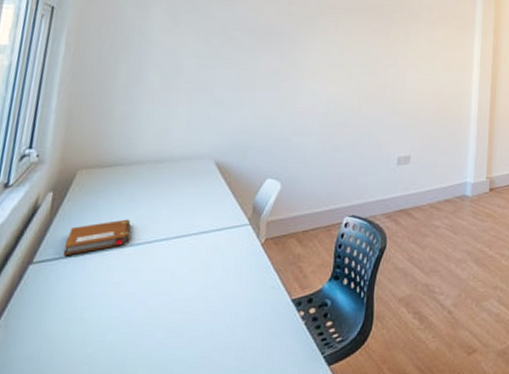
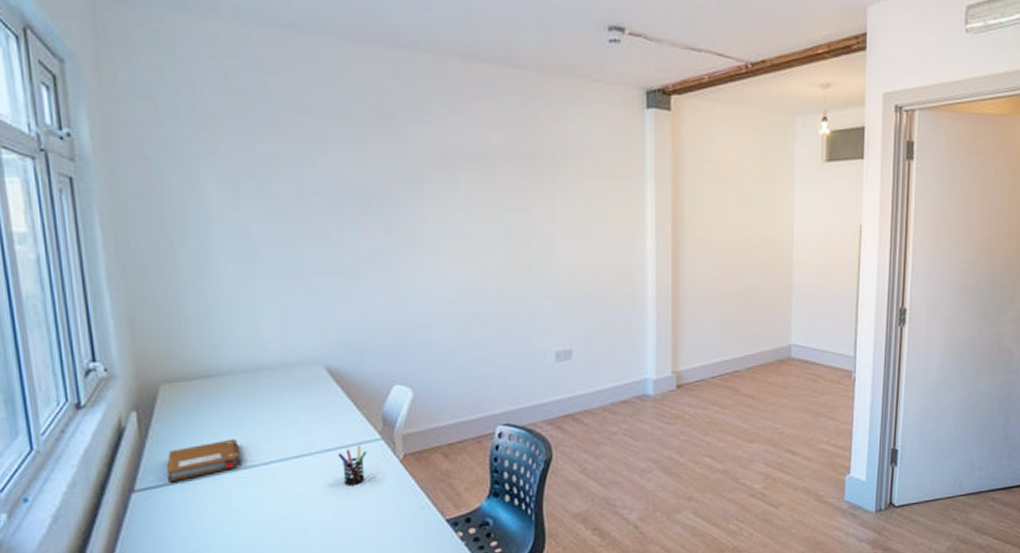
pen holder: none [210,230,236,265] -> present [337,446,367,486]

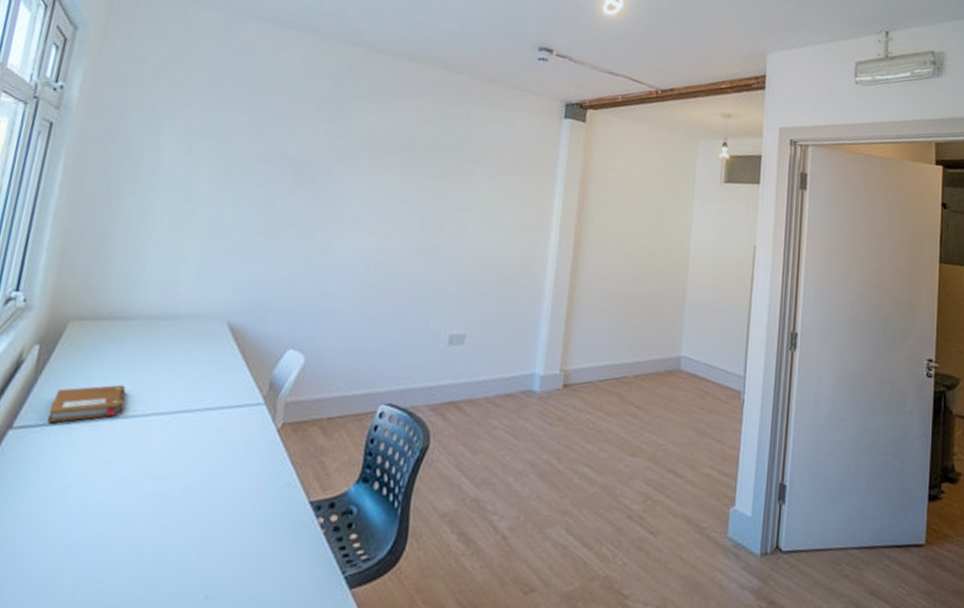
pen holder: present [337,446,367,486] -> none [217,408,247,451]

